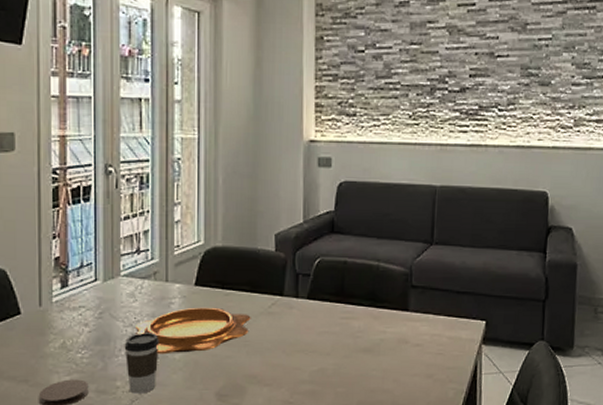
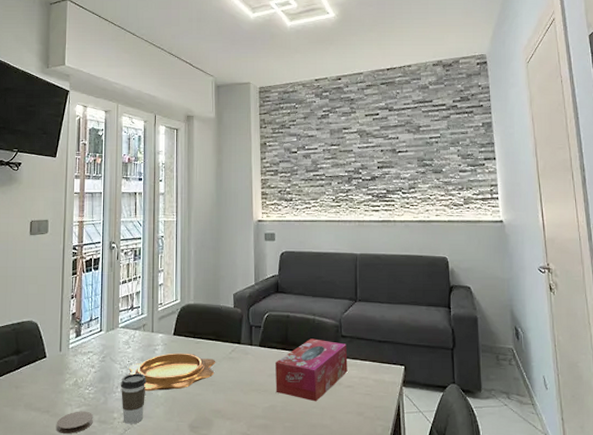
tissue box: none [326,289,418,363] -> present [275,339,348,402]

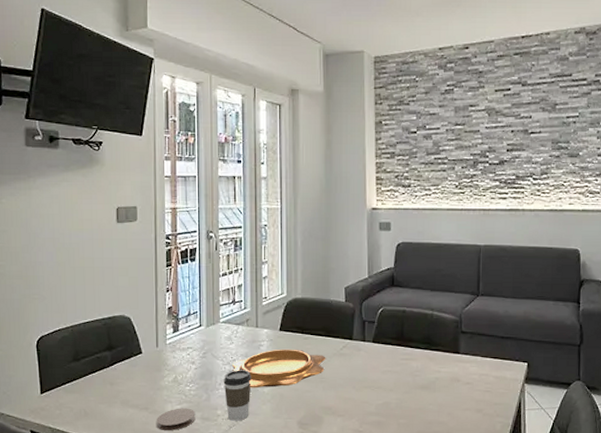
tissue box: present [275,339,348,402] -> none [390,334,467,399]

